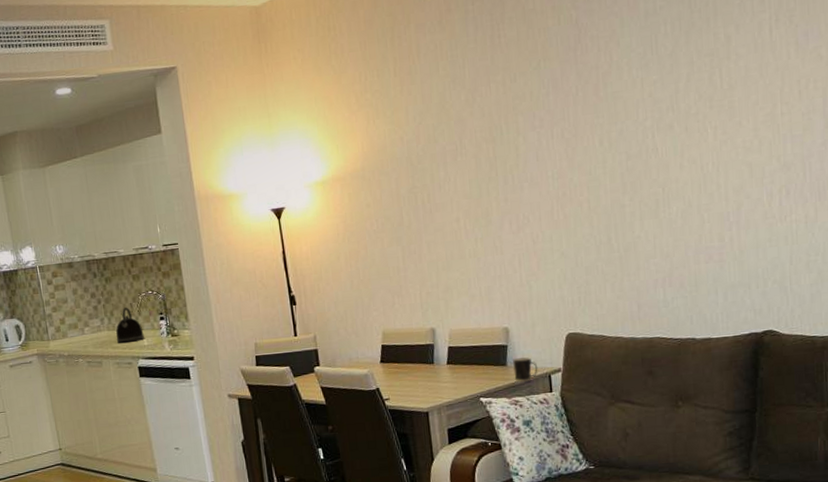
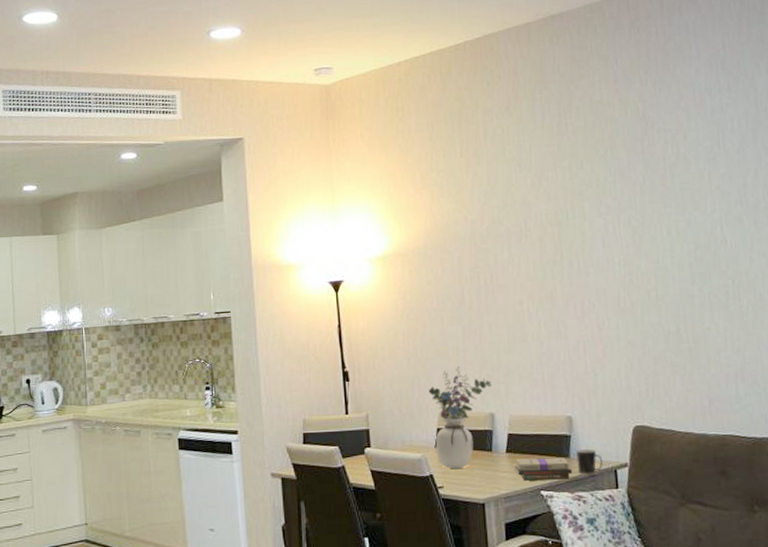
kettle: present [116,307,144,343] -> none [157,375,187,412]
bouquet: none [372,285,431,382] -> present [429,366,491,469]
books: none [454,366,510,390] -> present [513,457,573,481]

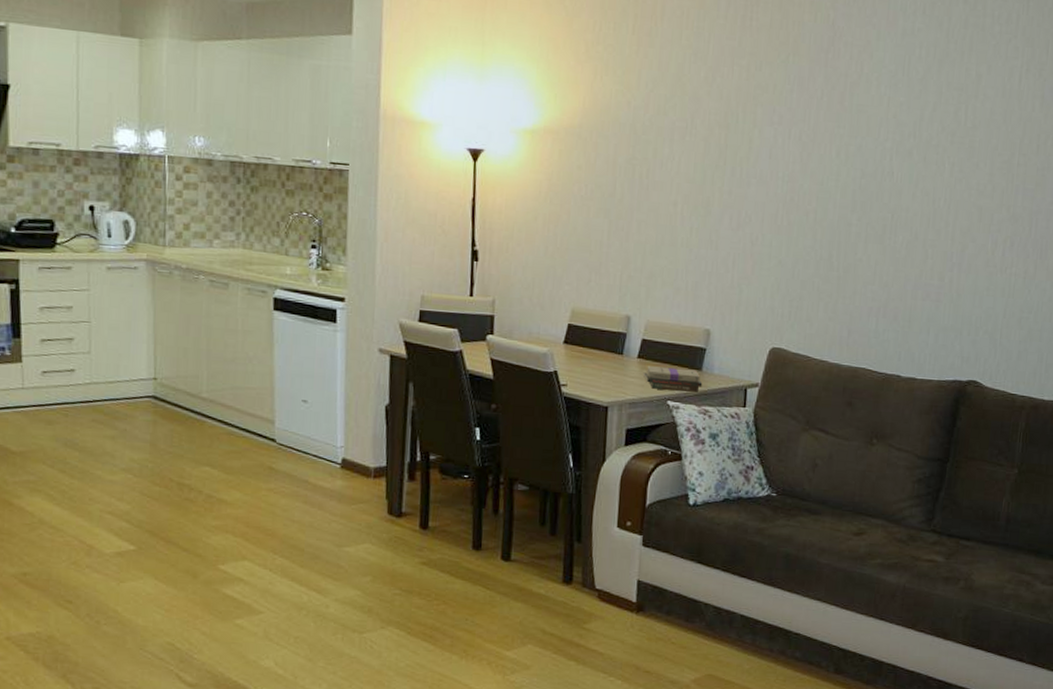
bouquet: present [429,366,491,469] -> none [563,262,632,368]
mug: present [576,449,603,476] -> none [708,364,735,392]

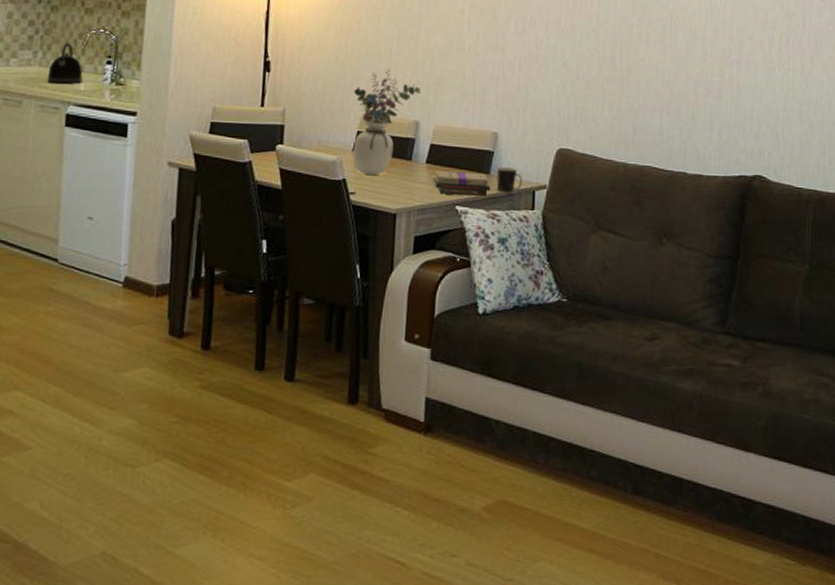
kettle: none [251,225,288,268] -> present [46,43,83,84]
bouquet: none [563,262,632,368] -> present [352,69,421,175]
mug: none [708,364,735,392] -> present [496,167,523,195]

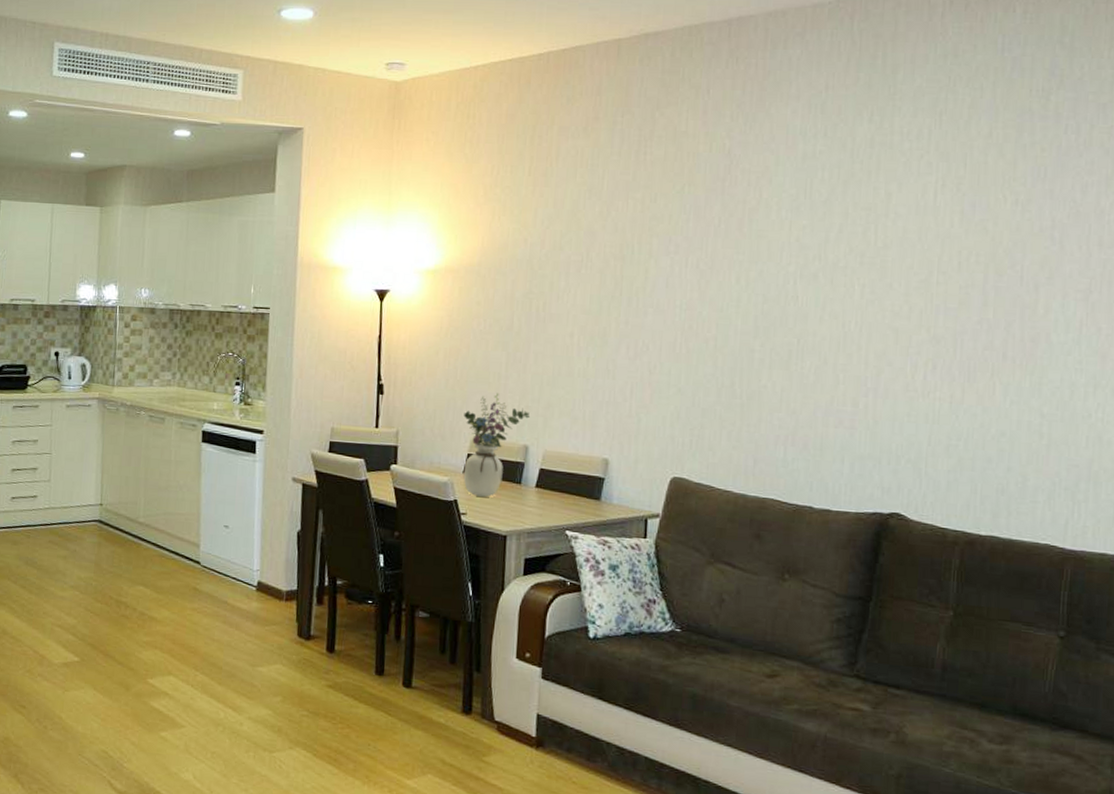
kettle: present [46,43,83,84] -> none [184,365,215,404]
books: present [430,171,491,196] -> none [540,495,601,522]
mug: present [496,167,523,195] -> none [607,494,635,522]

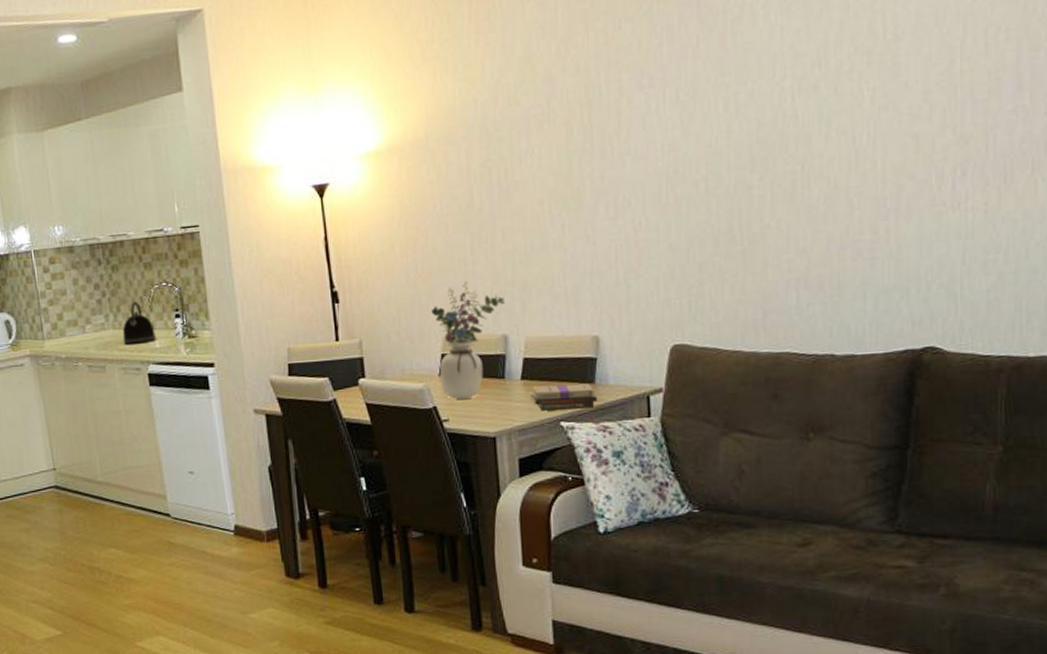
kettle: none [184,365,215,404] -> present [123,301,156,345]
books: none [540,495,601,522] -> present [529,383,598,411]

